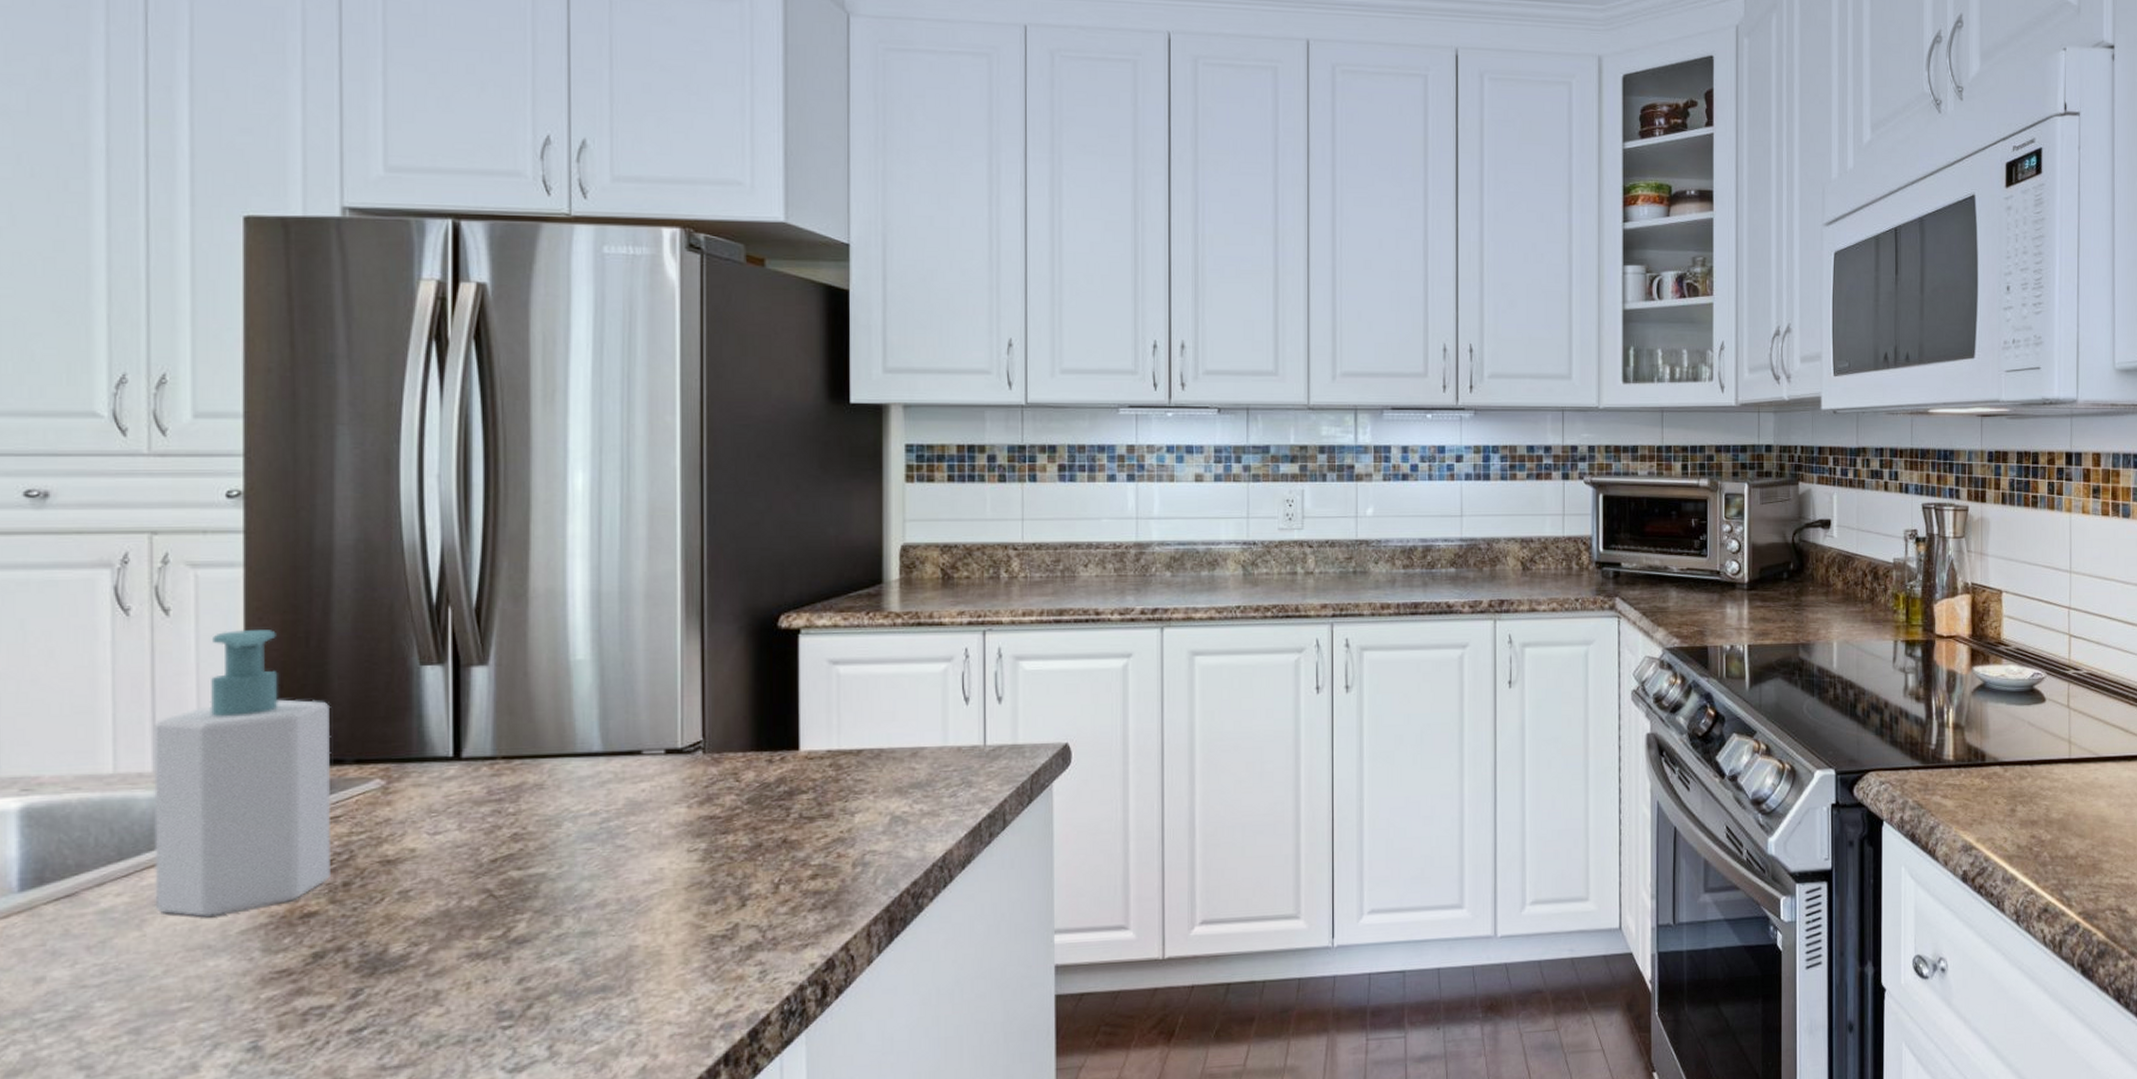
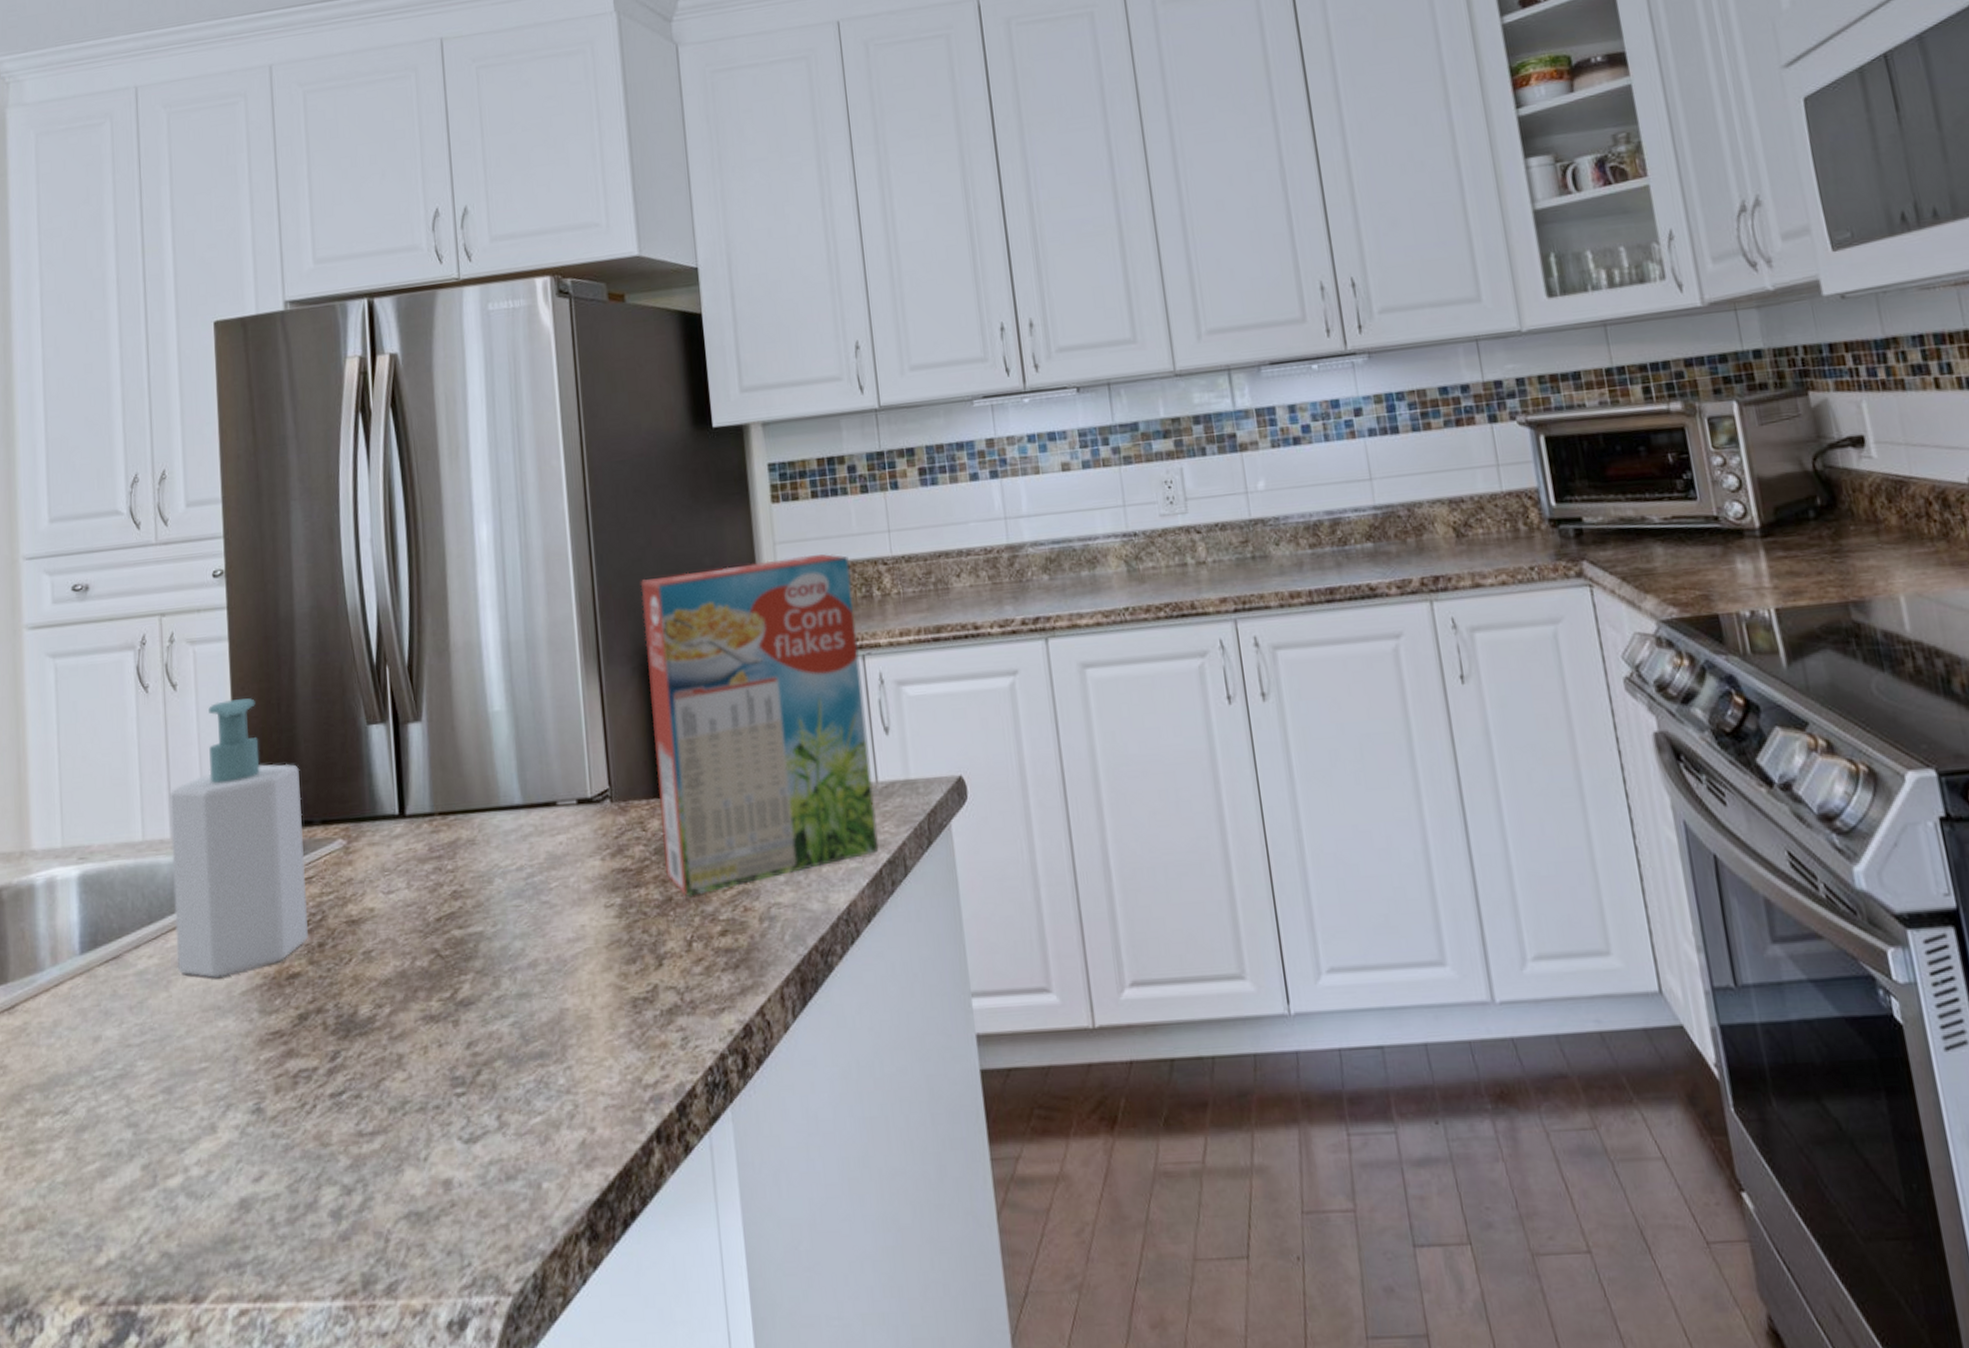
cereal box: none [755,534,980,844] -> present [640,554,879,898]

